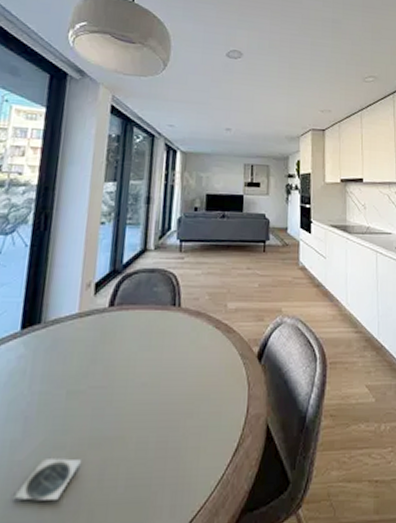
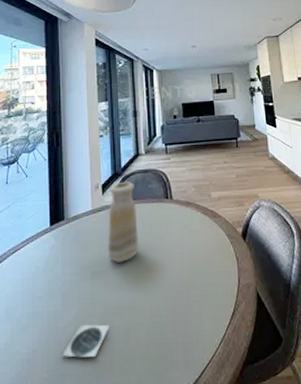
vase: none [91,282,136,382] -> present [107,182,139,264]

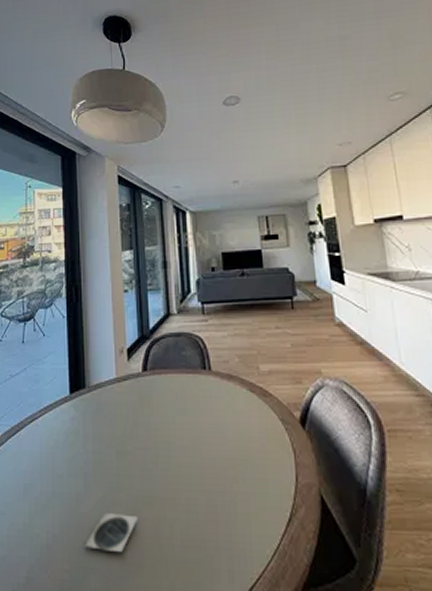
vase: present [107,182,139,264] -> none [134,347,171,444]

